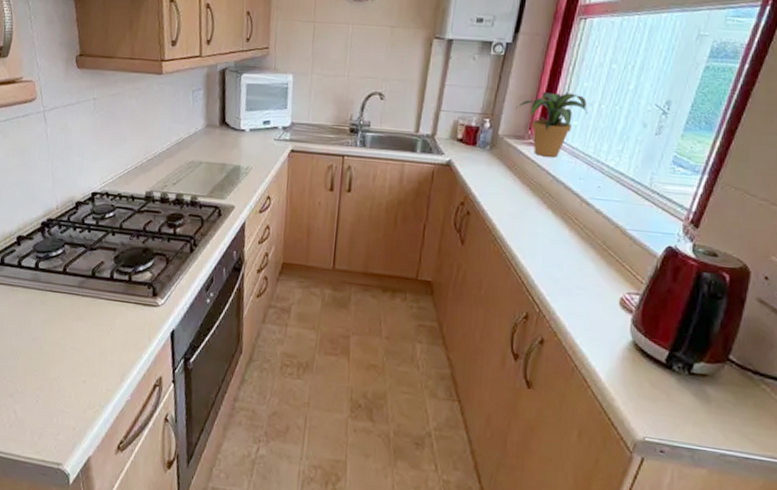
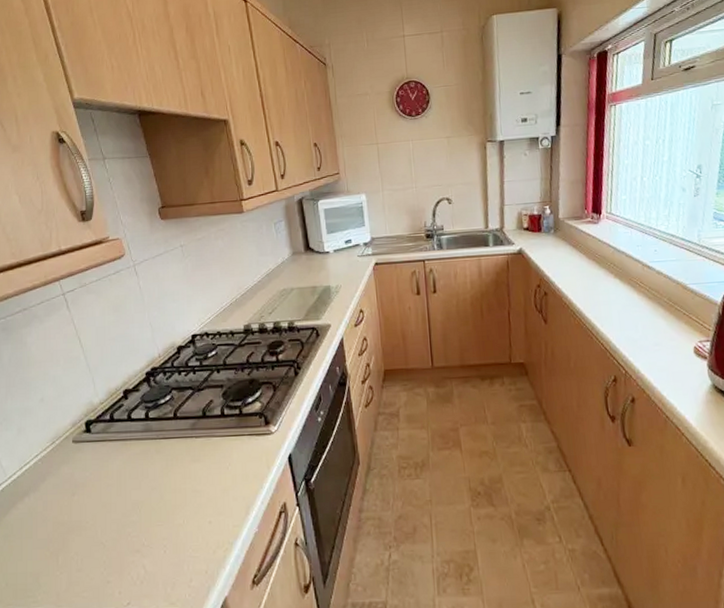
potted plant: present [519,92,588,157] -> none [572,171,633,232]

